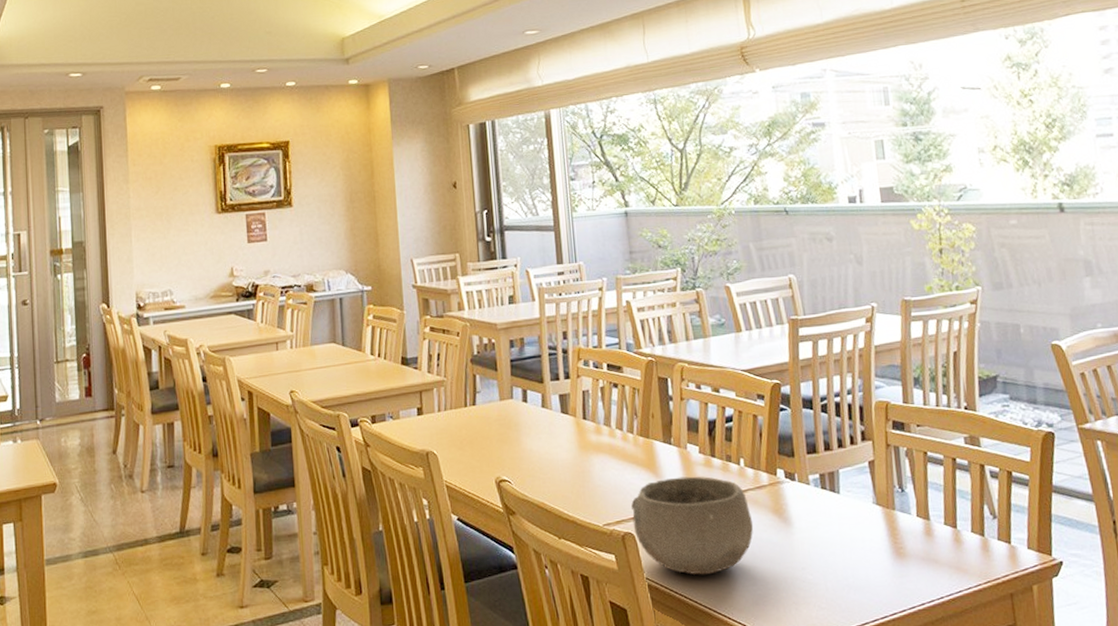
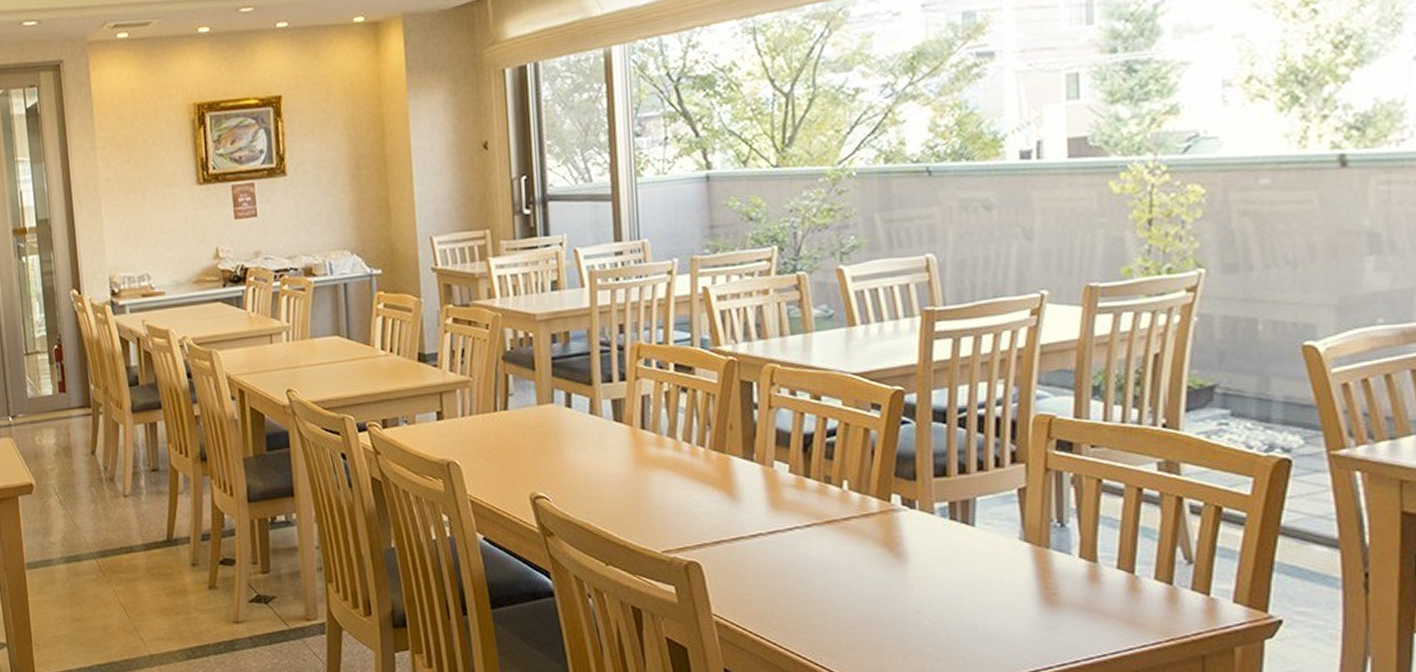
bowl: present [631,476,754,575] -> none [698,499,856,614]

